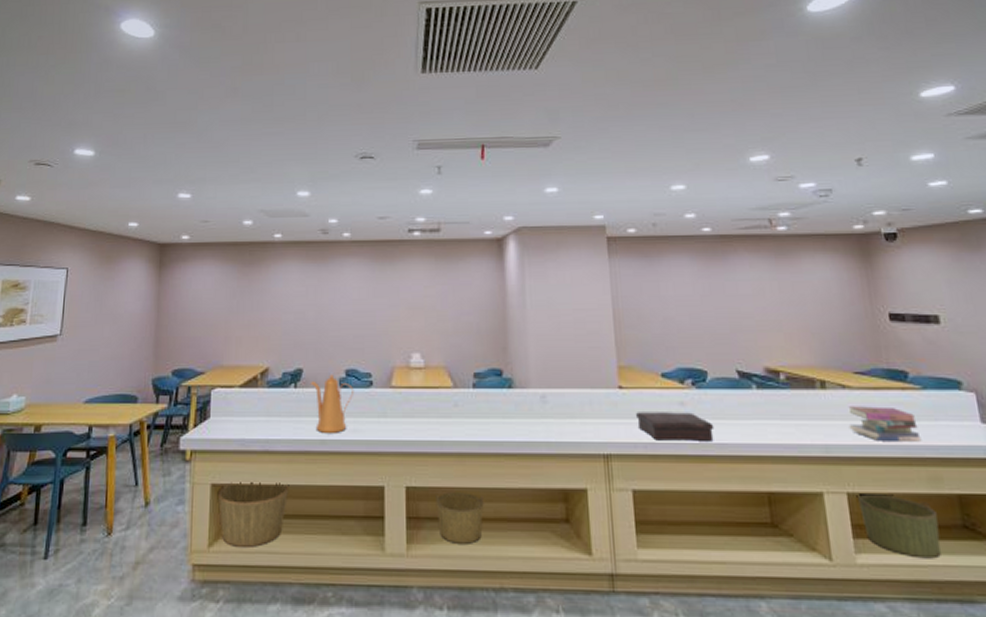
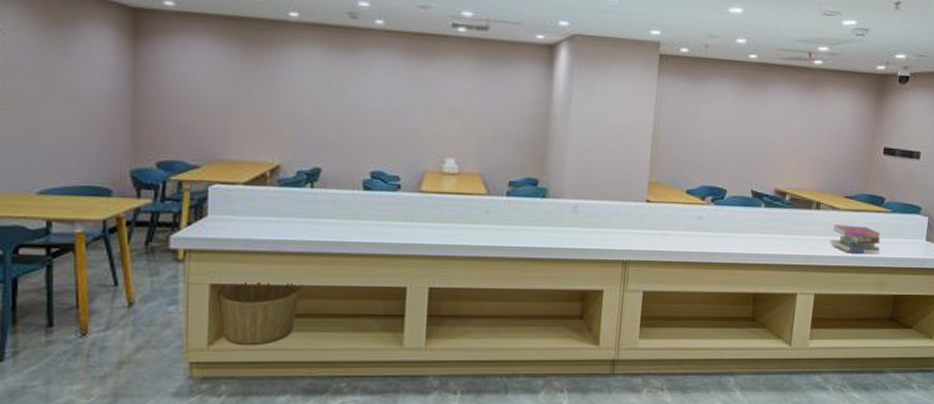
coffee pot: present [310,374,355,433] -> none [329,175,380,235]
basket: present [435,492,484,544] -> none [458,293,506,338]
decorative box: present [636,412,715,441] -> none [658,224,723,251]
basket: present [858,494,941,559] -> none [821,294,876,343]

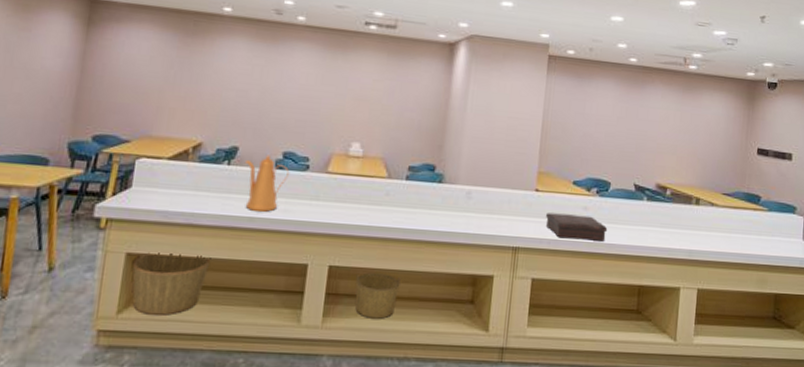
coffee pot: none [329,175,380,235] -> present [244,155,290,212]
basket: none [458,293,506,338] -> present [355,272,401,319]
decorative box: none [658,224,723,251] -> present [546,213,608,241]
books: present [829,225,881,254] -> none [709,220,759,252]

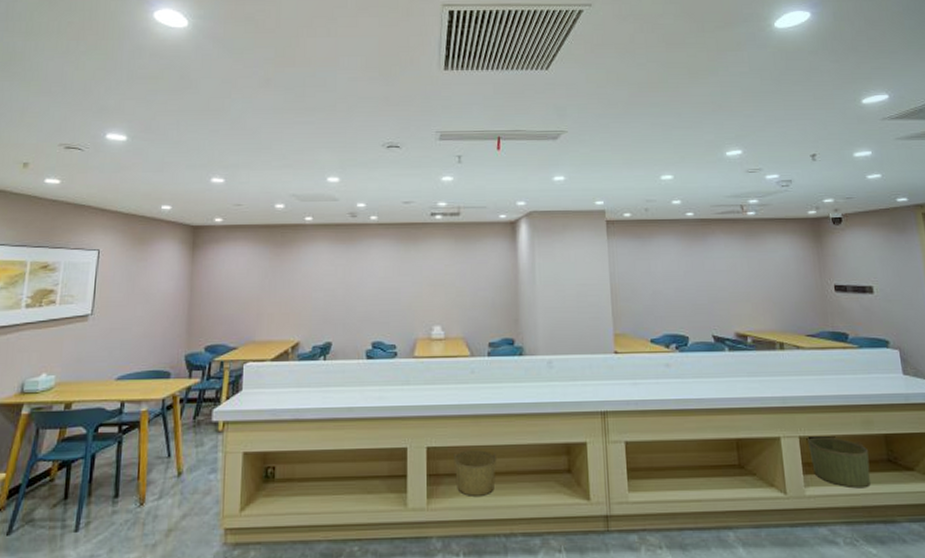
basket: present [132,252,211,316] -> none [249,448,318,510]
coffee pot: present [244,155,290,212] -> none [338,347,380,401]
decorative box: present [546,213,608,241] -> none [629,372,694,398]
basket: none [704,290,758,341] -> present [808,436,870,489]

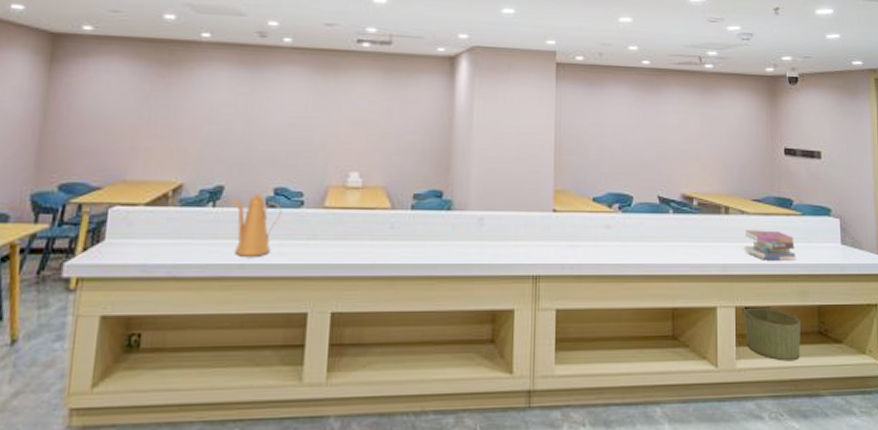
coffee pot: none [338,347,380,401] -> present [231,192,283,257]
basket: present [453,450,496,496] -> none [362,317,412,369]
books: none [801,363,858,392] -> present [743,230,797,260]

